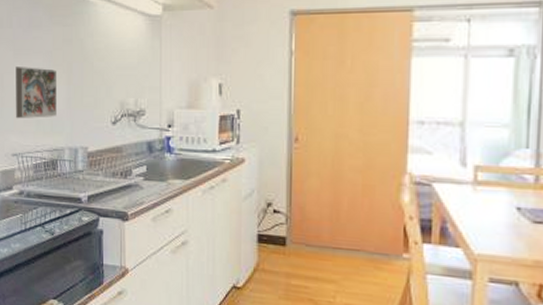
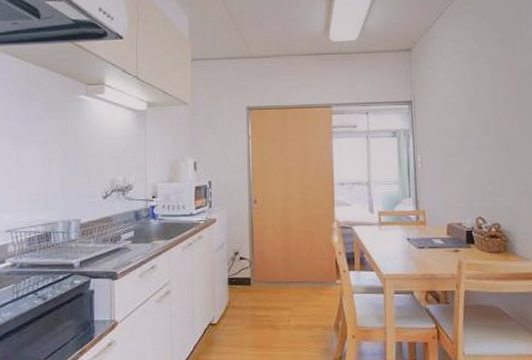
decorative tile: present [16,67,57,119] -> none [11,153,52,199]

